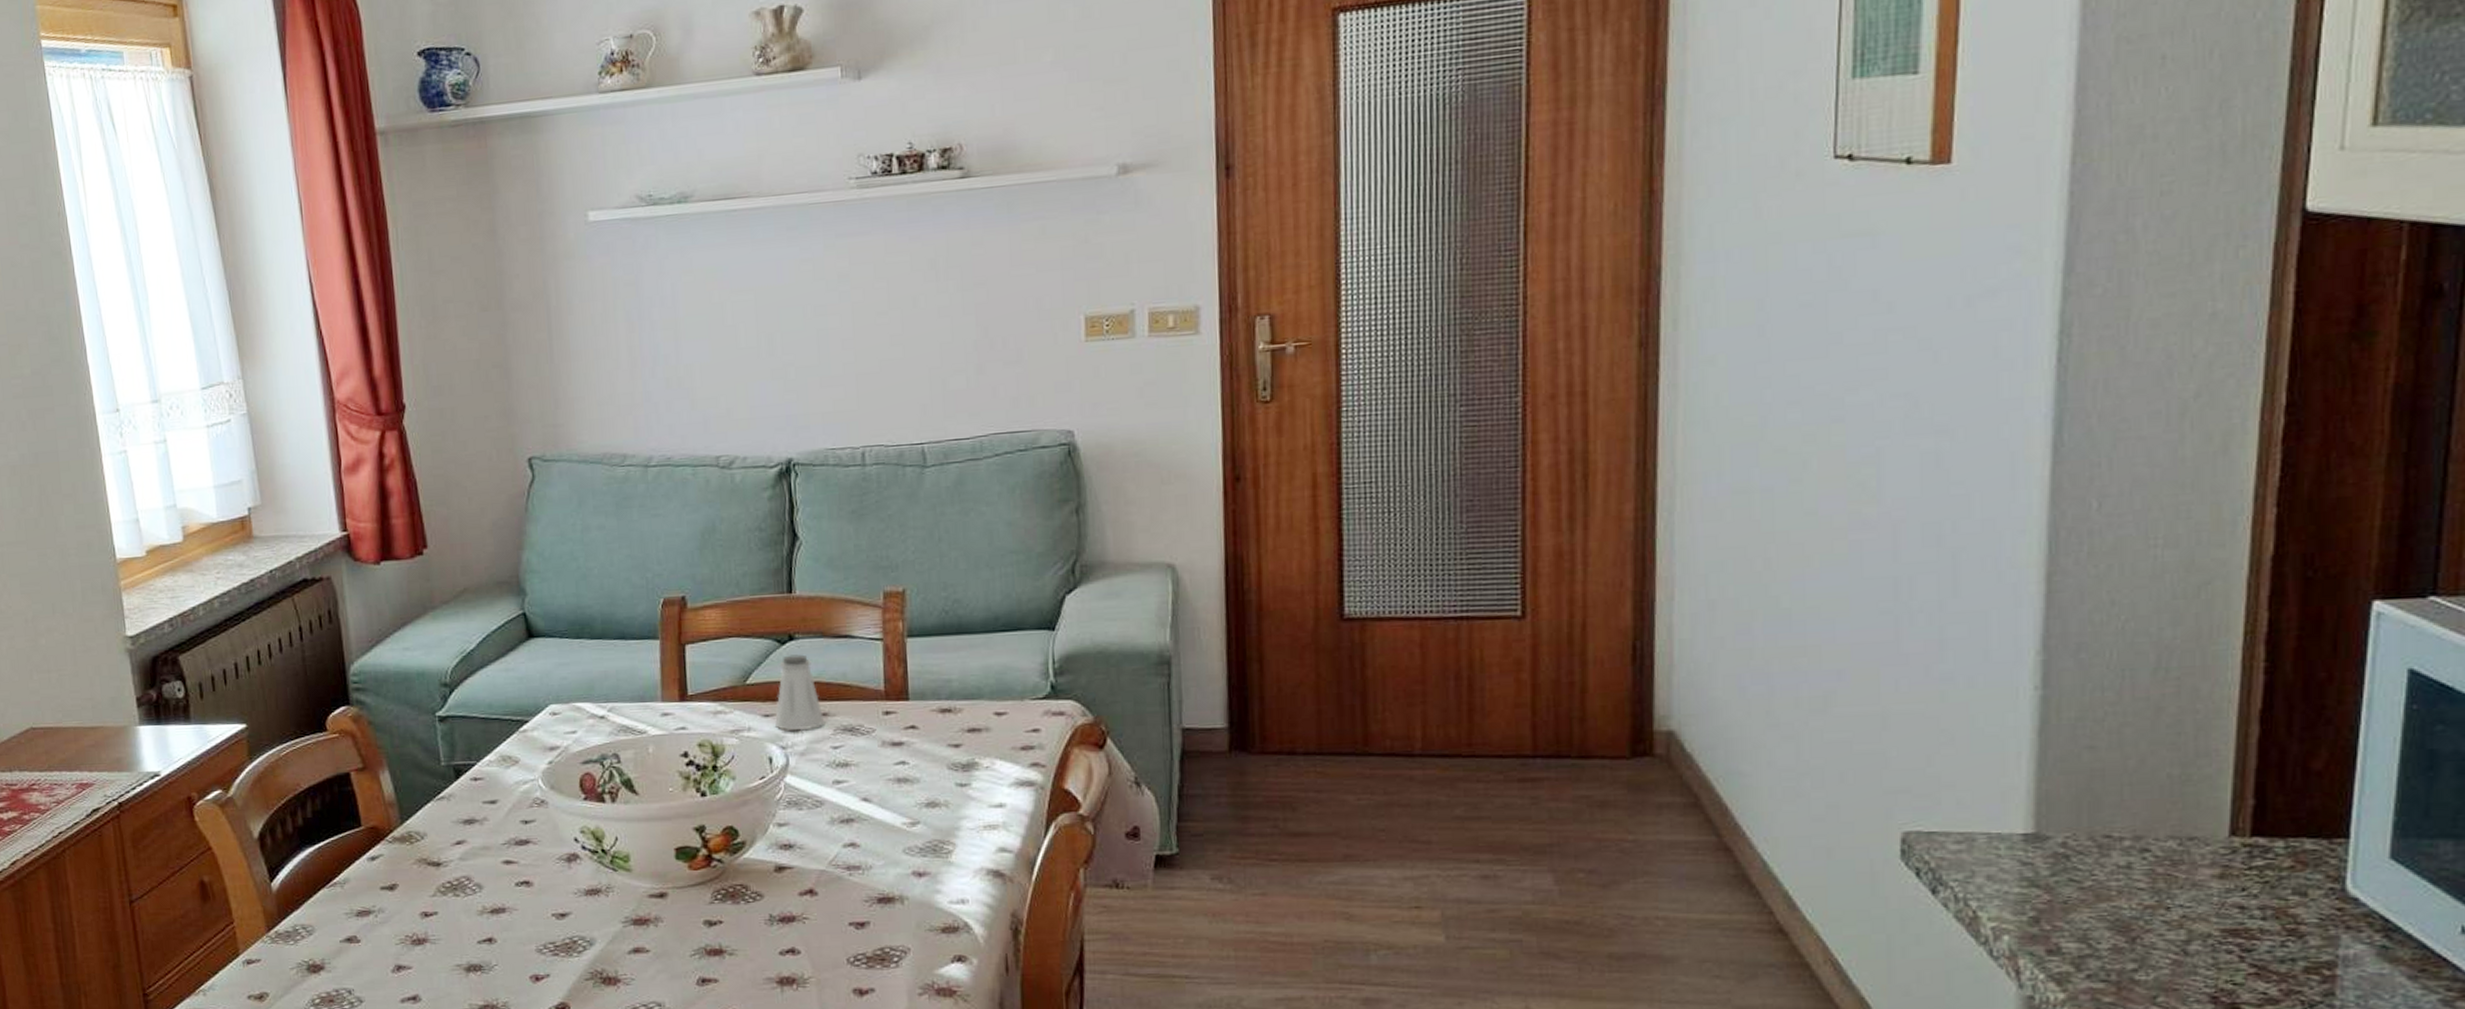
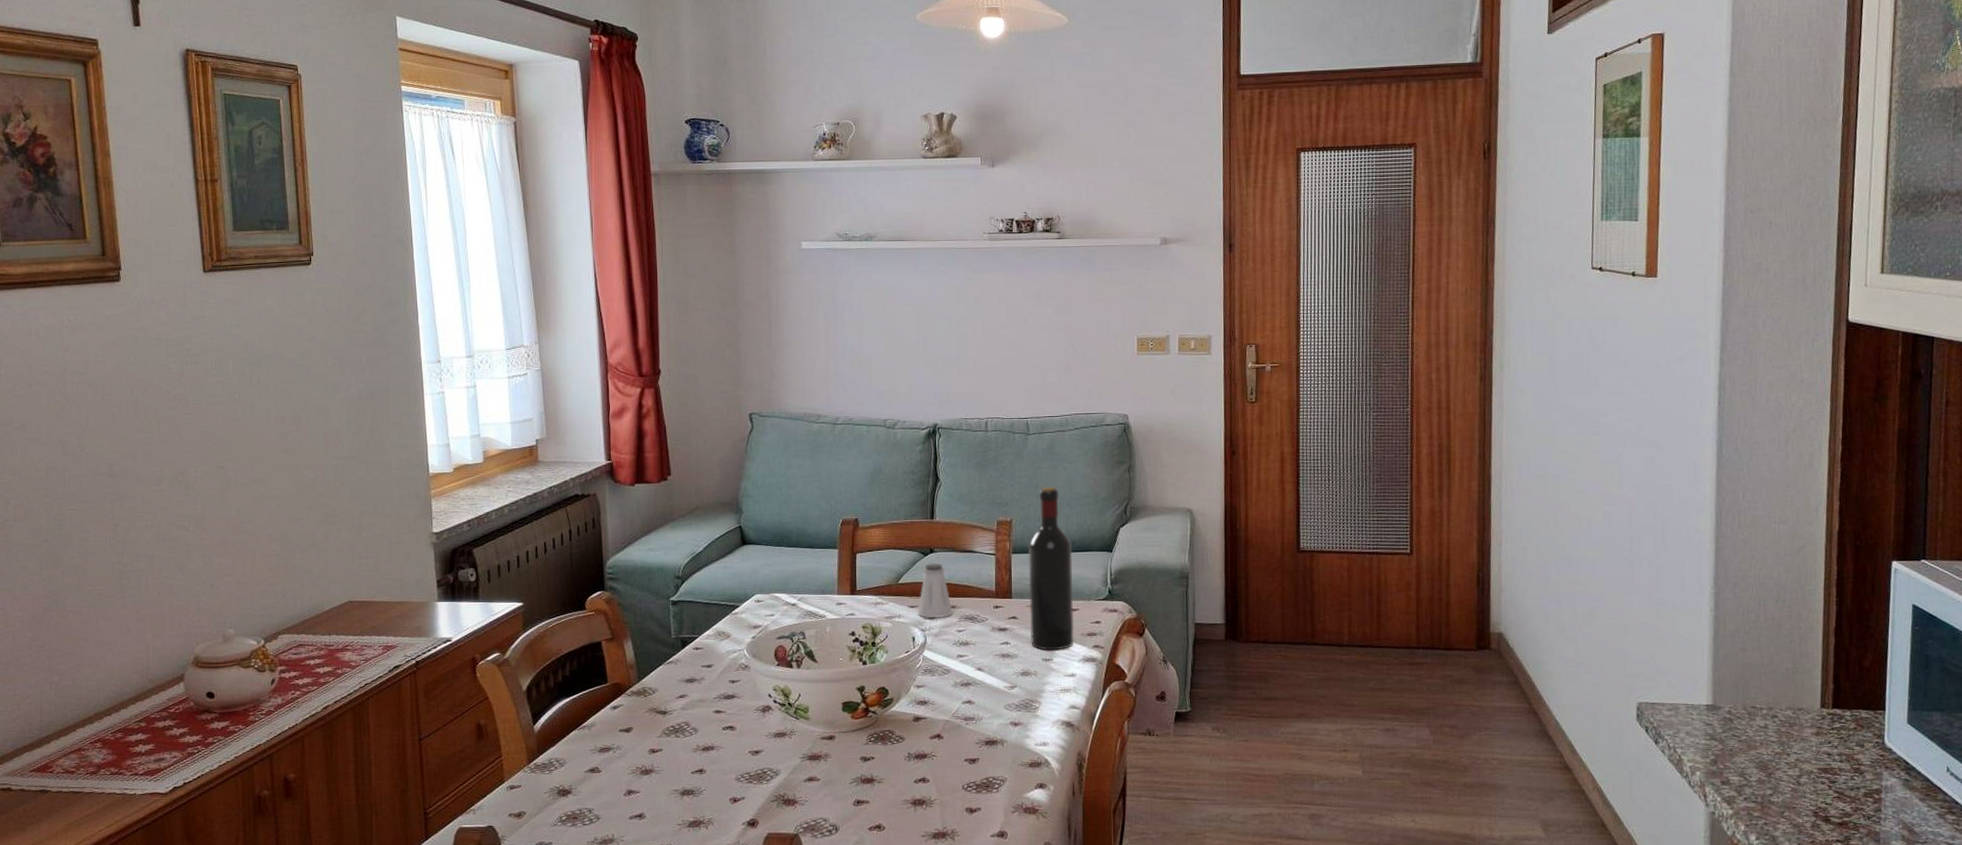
wine bottle: none [929,540,1002,772] -> present [1028,487,1074,651]

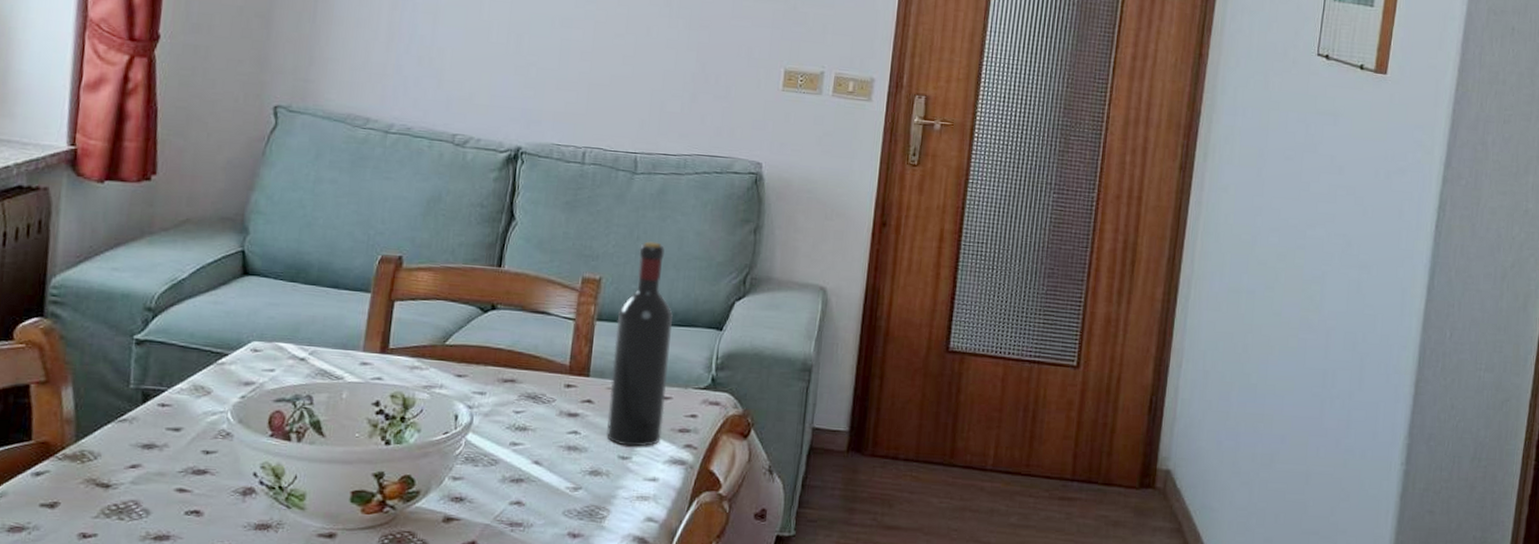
saltshaker: present [917,563,953,618] -> none [465,323,513,394]

